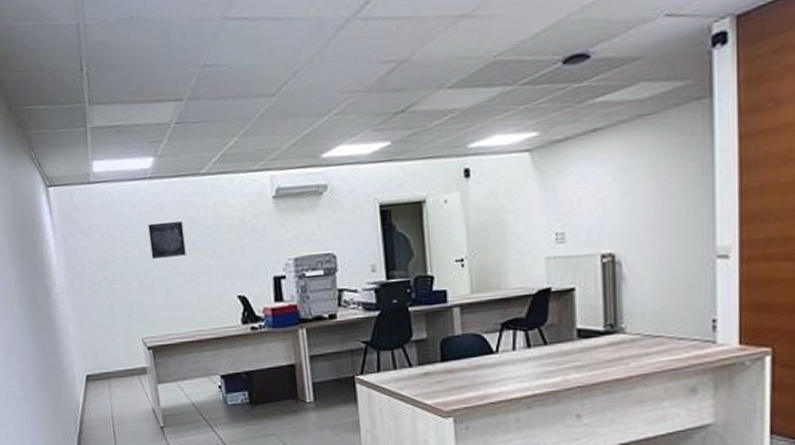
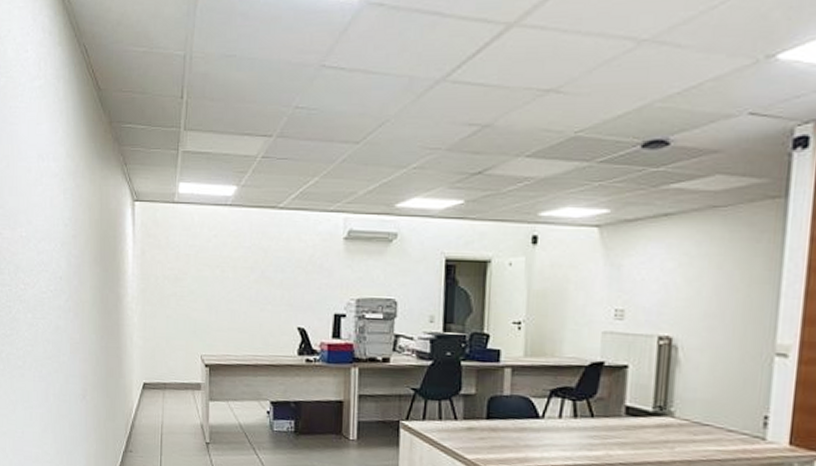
wall art: present [148,221,186,259] -> none [221,248,255,282]

